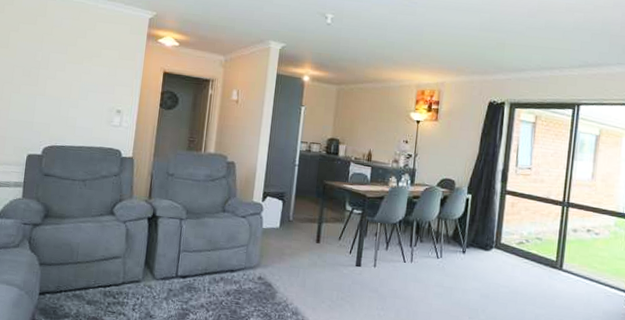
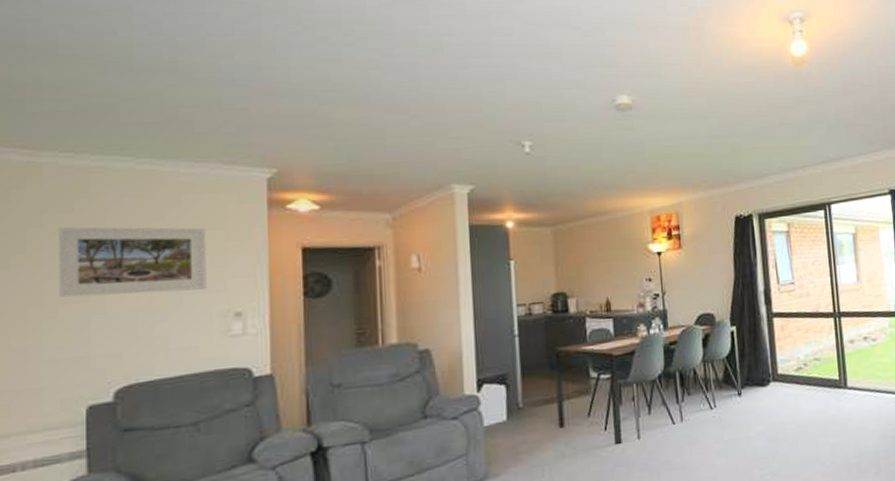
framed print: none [22,34,107,90] -> present [59,226,207,298]

